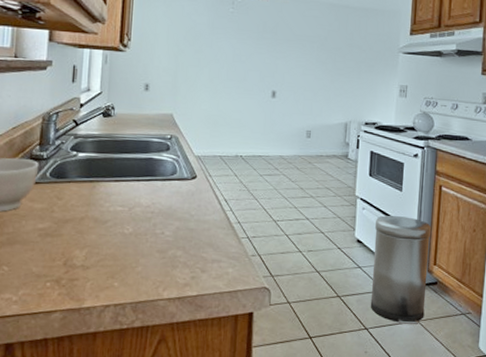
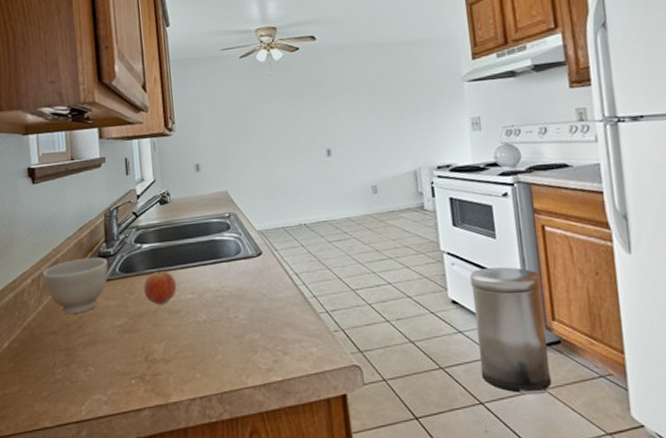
fruit: none [73,177,108,213] -> present [144,267,177,305]

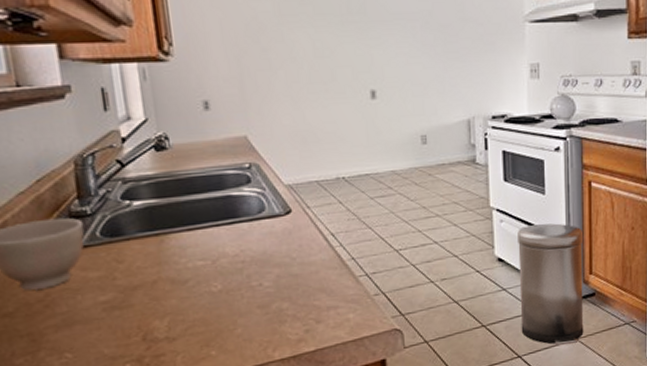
fruit: present [144,267,177,305] -> none [137,229,183,275]

